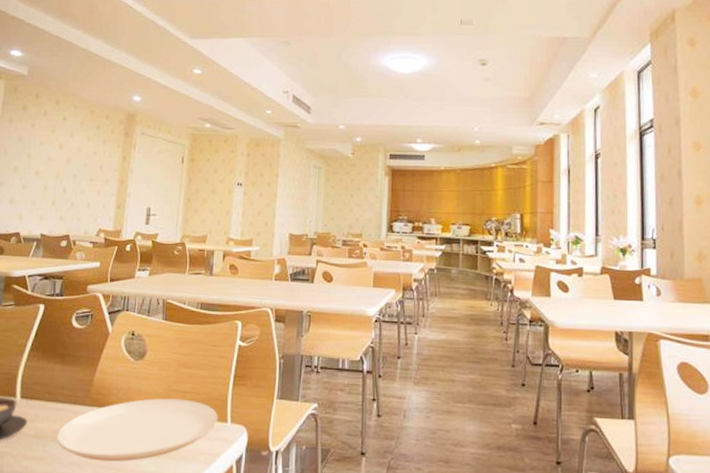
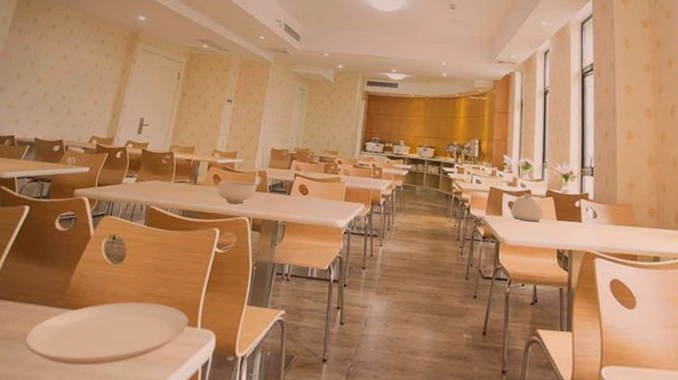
bowl: none [235,270,278,294] -> present [217,181,258,204]
sugar bowl: none [560,271,598,303] -> present [510,193,543,222]

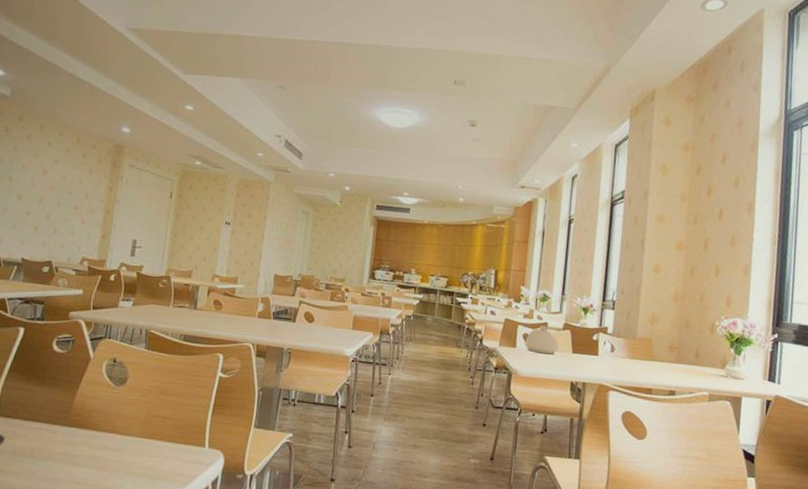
plate: present [25,302,189,366] -> none [35,422,197,479]
bowl: present [217,181,258,204] -> none [219,306,261,330]

